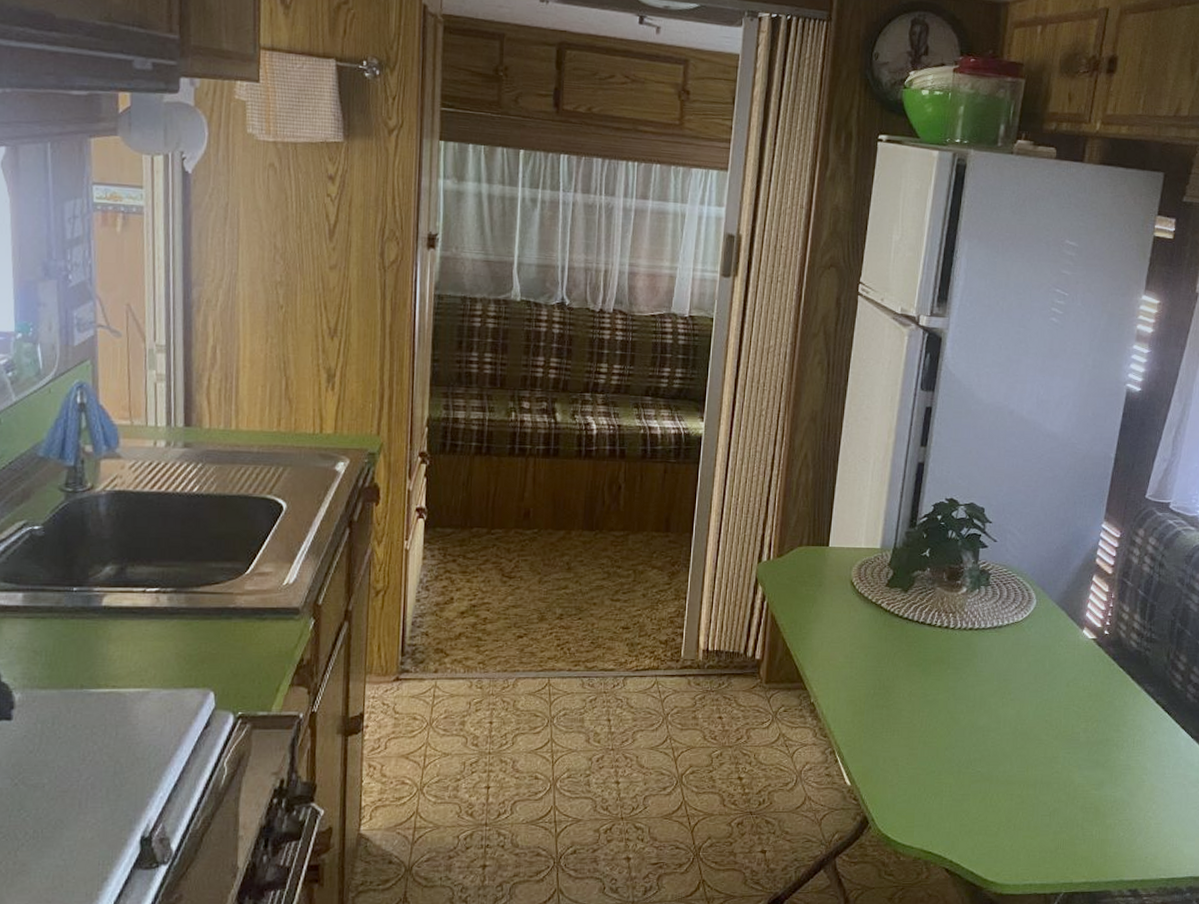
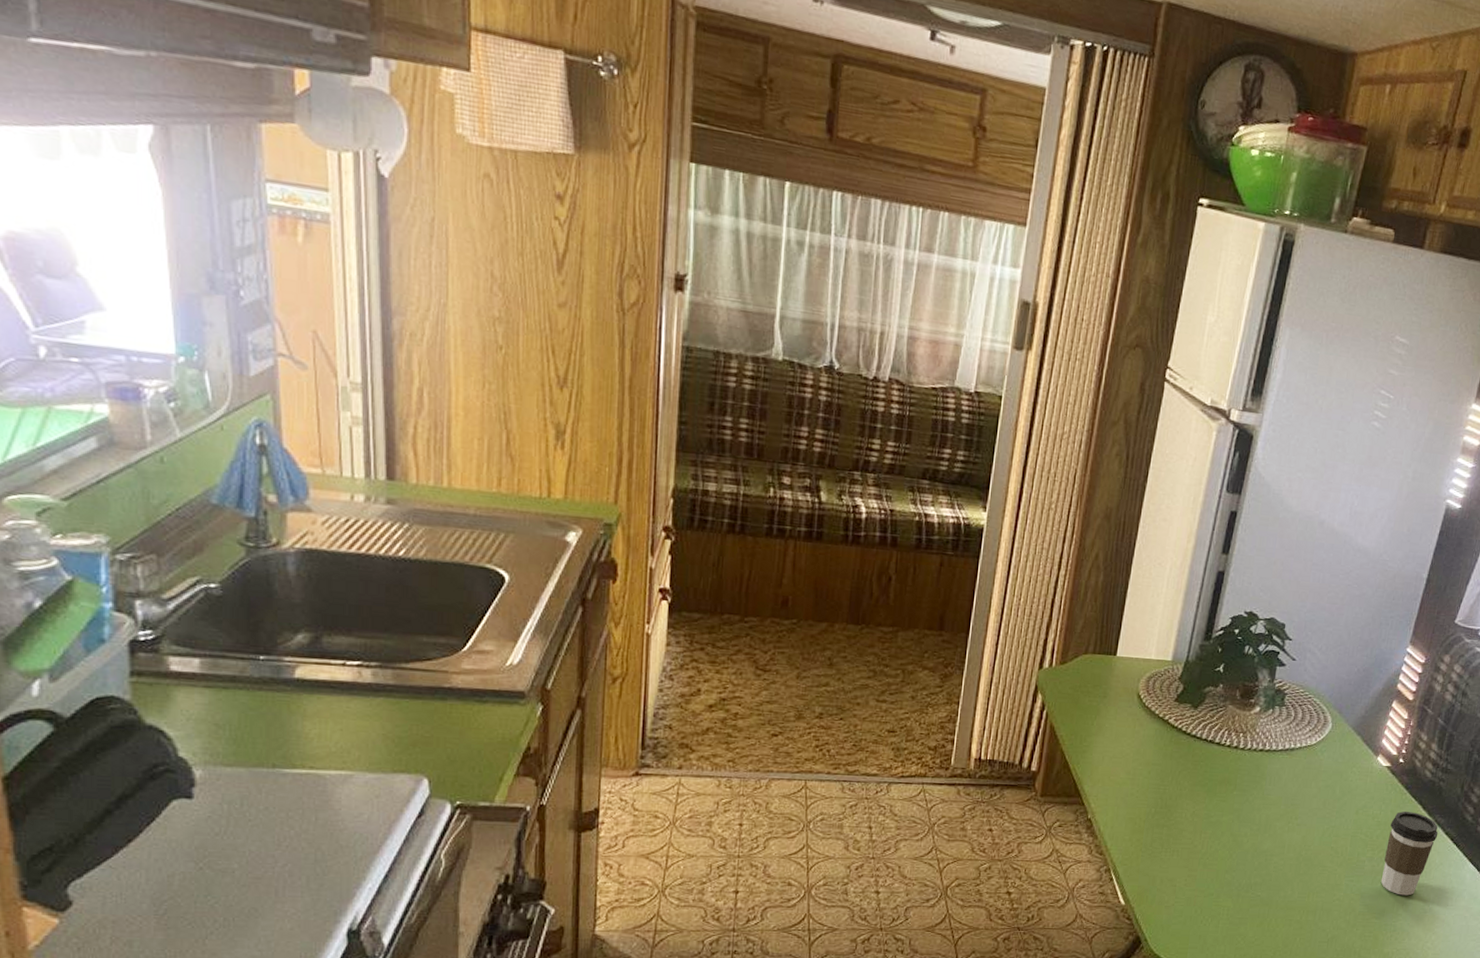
coffee cup: none [1097,681,1149,766] -> present [1380,811,1438,896]

